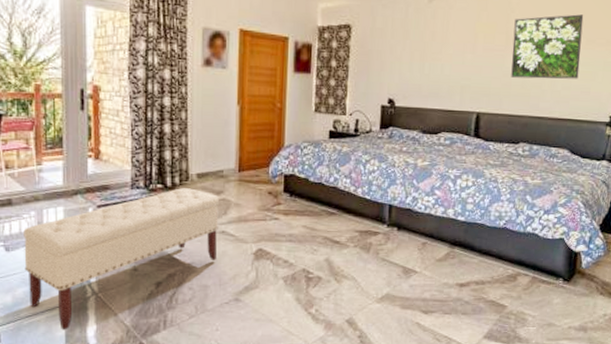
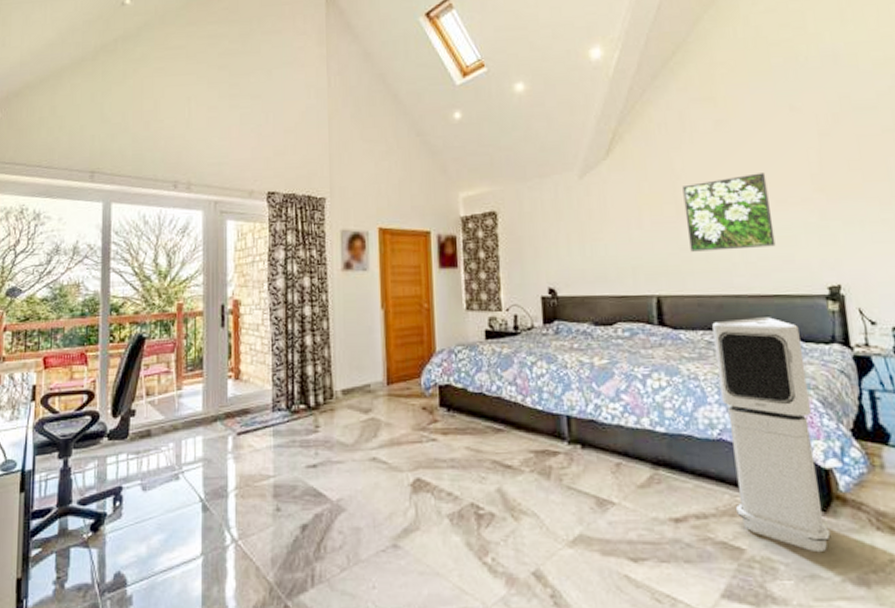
bench: present [23,188,219,330] -> none [161,407,368,589]
air purifier: none [506,136,581,309] -> present [712,317,831,553]

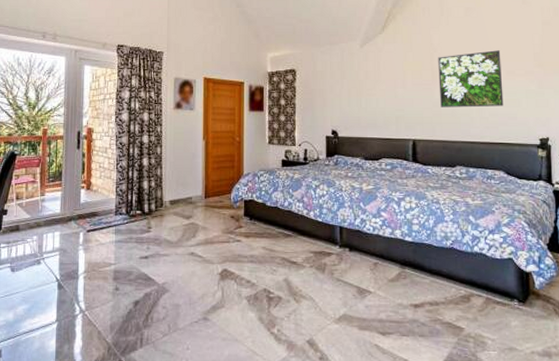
air purifier: present [712,317,831,553] -> none [453,159,526,332]

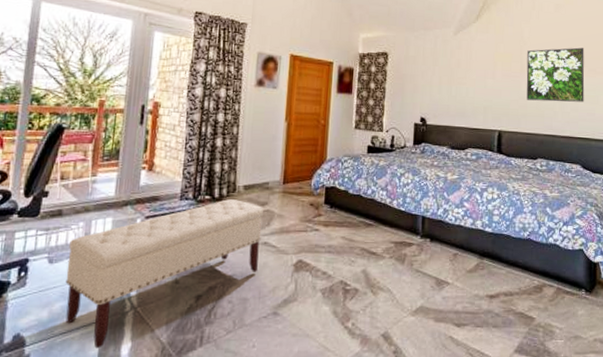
bench: none [25,214,188,347] -> present [65,199,263,349]

